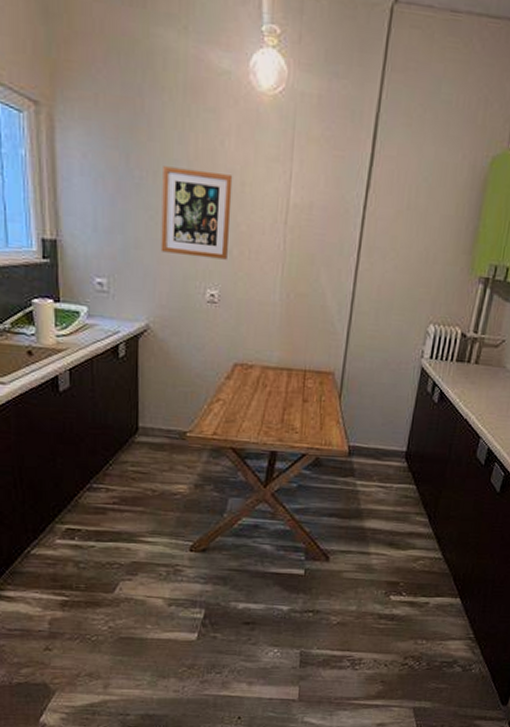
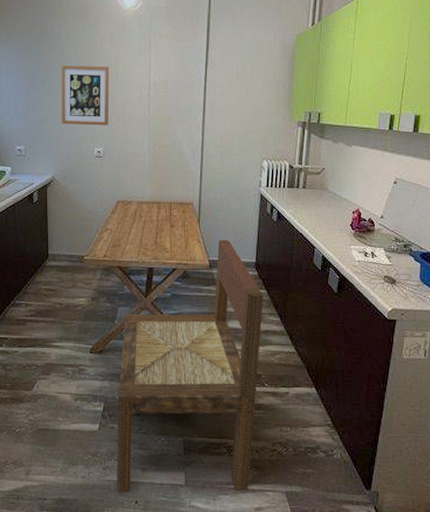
dining chair: none [215,421,413,708] -> present [116,239,264,493]

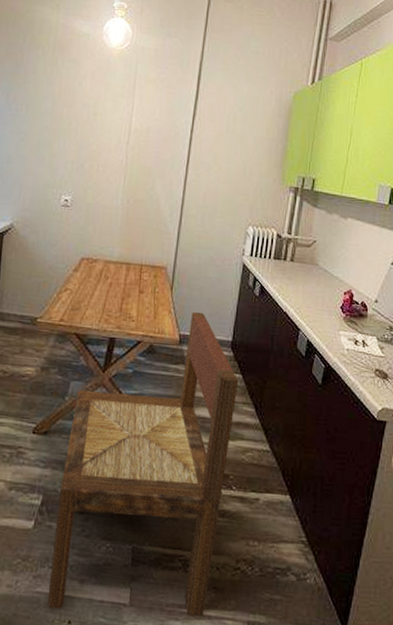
wall art: present [61,65,110,126] -> none [27,101,87,172]

